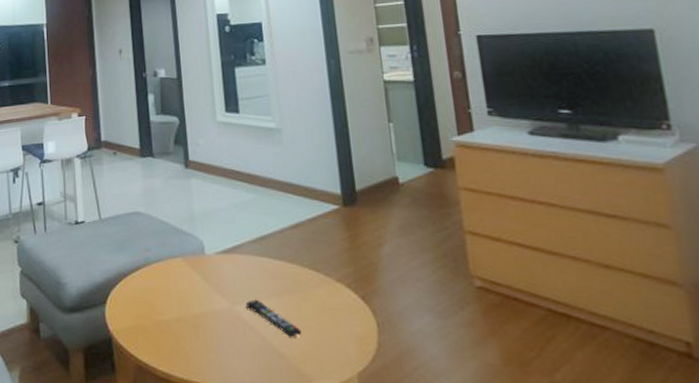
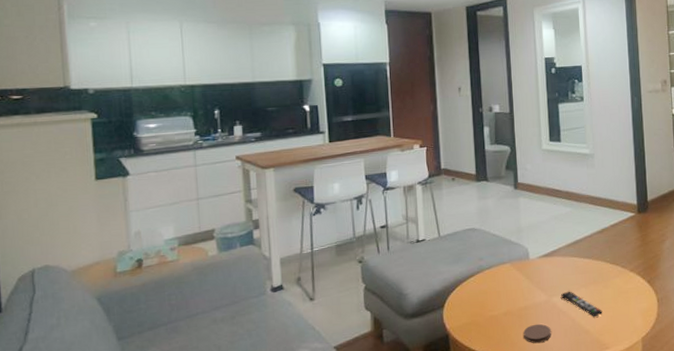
coaster: none [200,337,236,363] -> present [523,323,551,344]

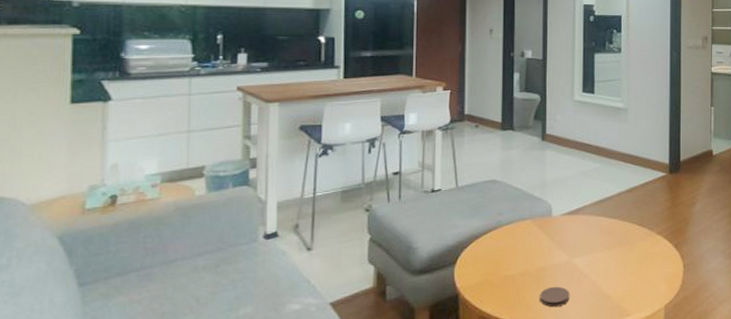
remote control: present [561,291,603,317] -> none [583,252,626,281]

